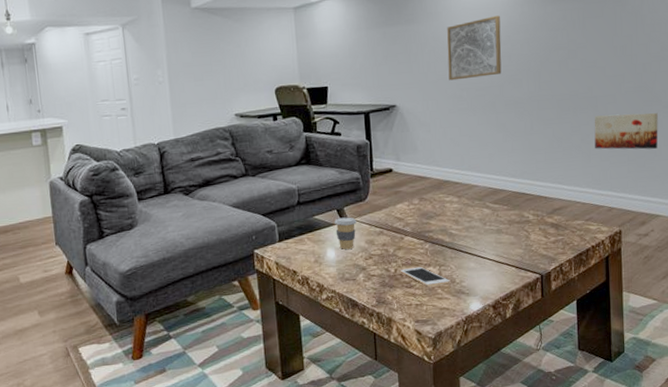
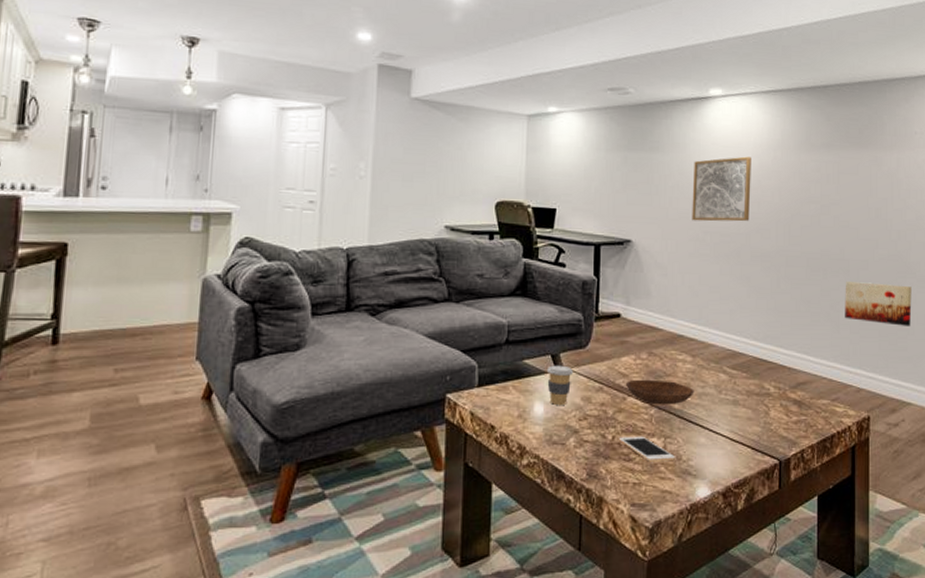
bowl: none [402,219,462,241] -> present [626,379,695,405]

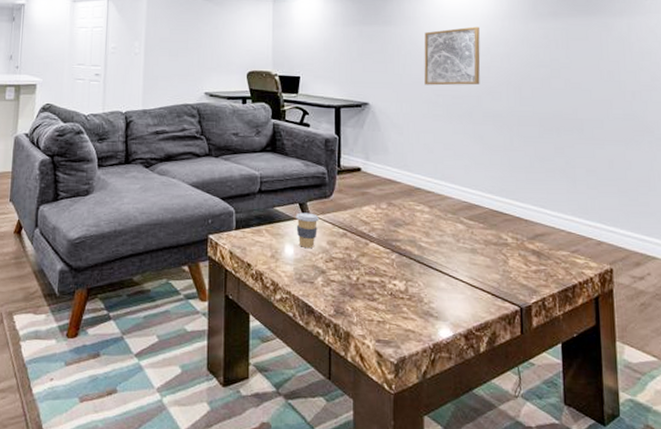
cell phone: present [618,436,676,462] -> none [362,278,418,303]
bowl: present [626,379,695,405] -> none [368,227,433,252]
wall art: present [845,282,912,326] -> none [579,140,652,183]

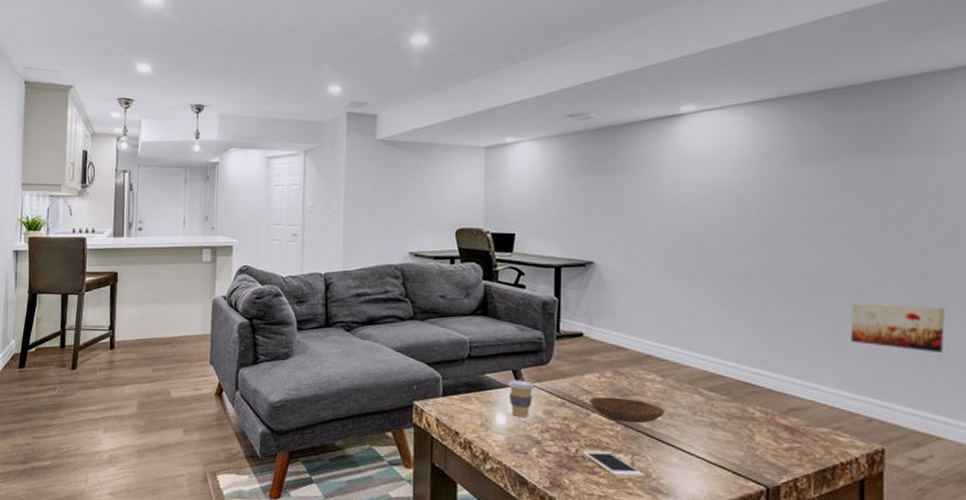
cell phone: none [362,278,418,303] -> present [582,451,645,478]
bowl: none [368,227,433,252] -> present [590,396,665,424]
wall art: present [424,26,481,86] -> none [661,173,731,242]
wall art: none [579,140,652,183] -> present [851,302,944,352]

